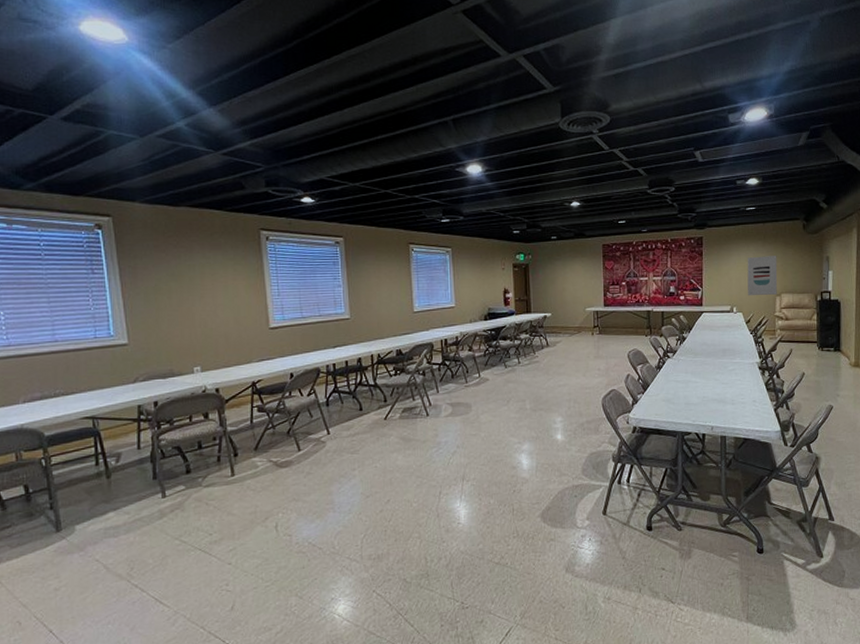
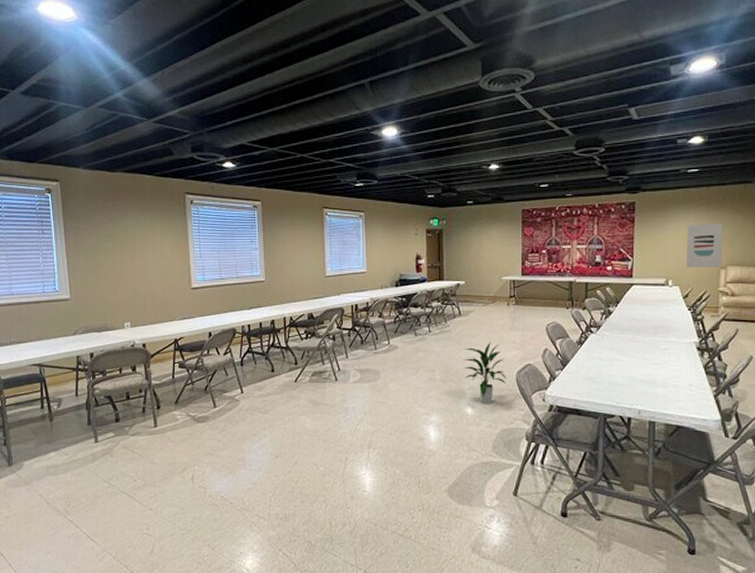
indoor plant: none [552,371,594,429] -> present [463,342,507,403]

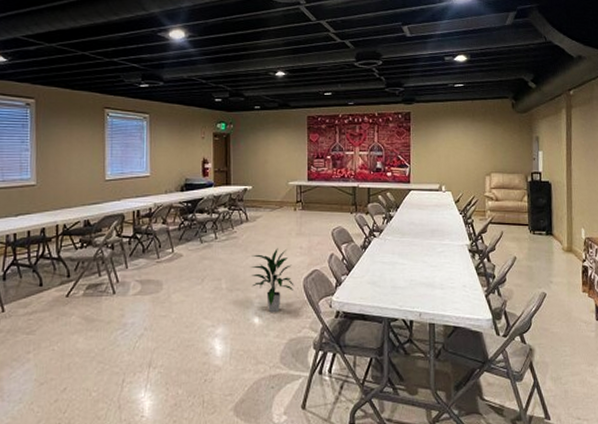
wall art: present [687,223,723,267] -> none [455,134,487,174]

